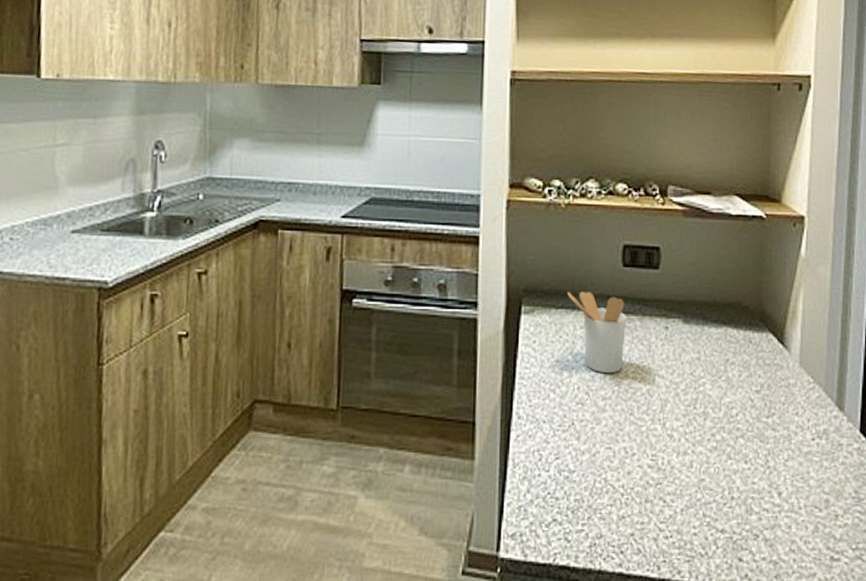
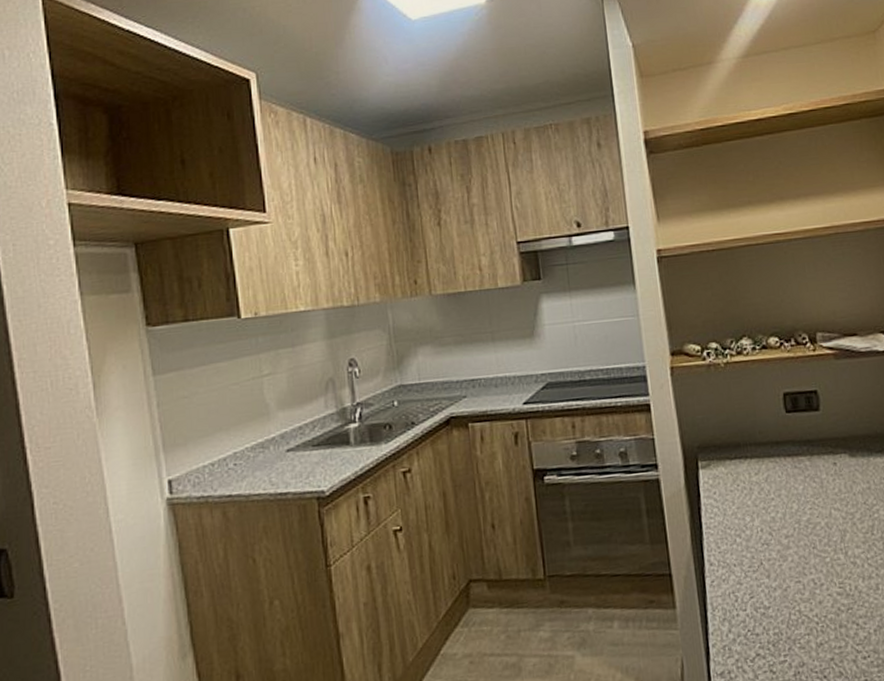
utensil holder: present [568,291,627,374] -> none [738,440,800,514]

